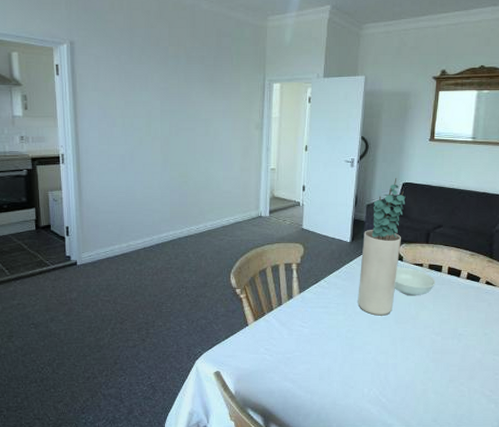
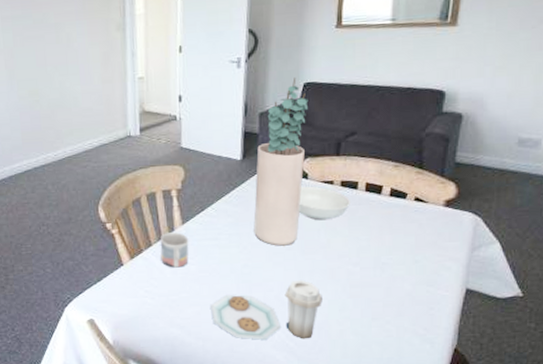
mug: none [280,300,304,330] -> present [160,232,189,268]
plate: none [319,345,410,396] -> present [211,279,322,340]

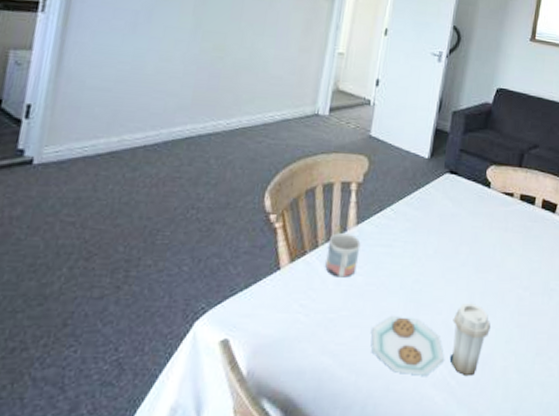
vase: present [253,78,309,246] -> none [430,81,499,261]
bowl: present [298,186,350,221] -> none [477,195,527,236]

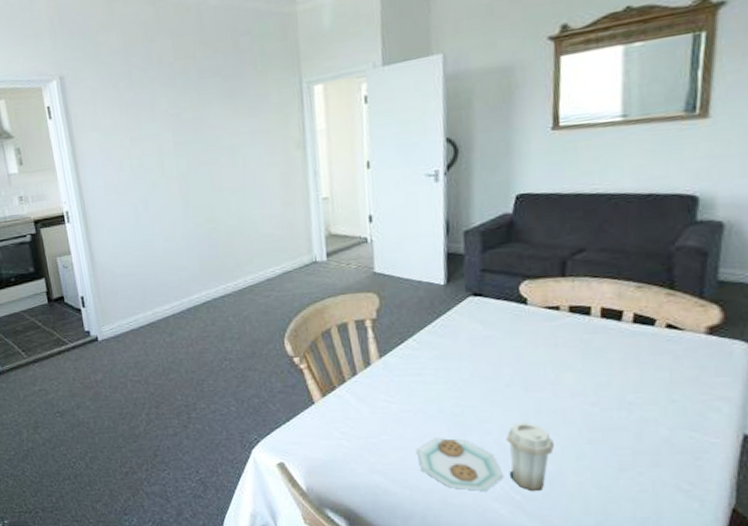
mug: present [325,233,361,278] -> none [354,367,389,407]

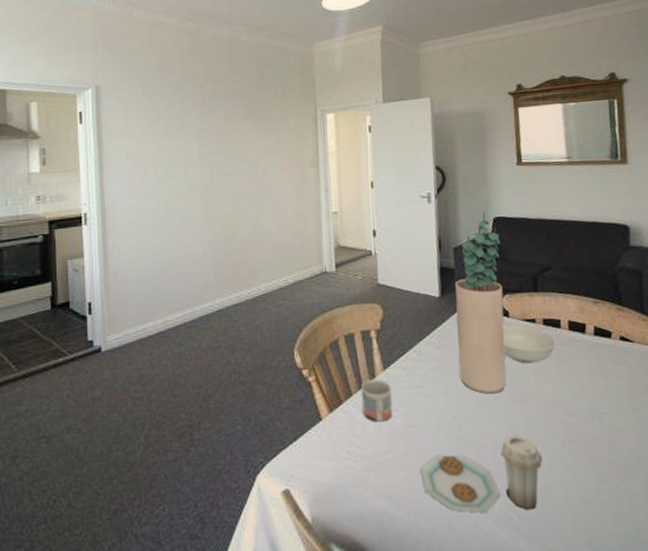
mug: none [354,367,389,407] -> present [360,379,393,422]
vase: none [463,189,524,383] -> present [455,212,507,394]
bowl: none [517,312,582,353] -> present [502,324,556,364]

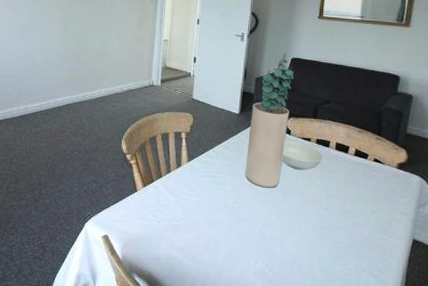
mug: present [360,379,393,422] -> none [168,167,192,198]
plate: present [420,434,543,513] -> none [205,218,297,270]

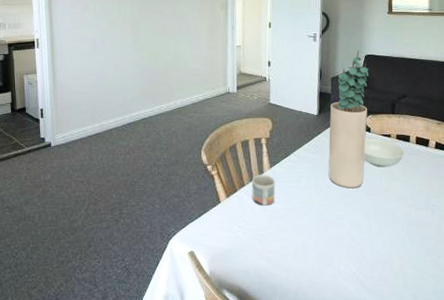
mug: none [168,167,192,198] -> present [251,175,276,206]

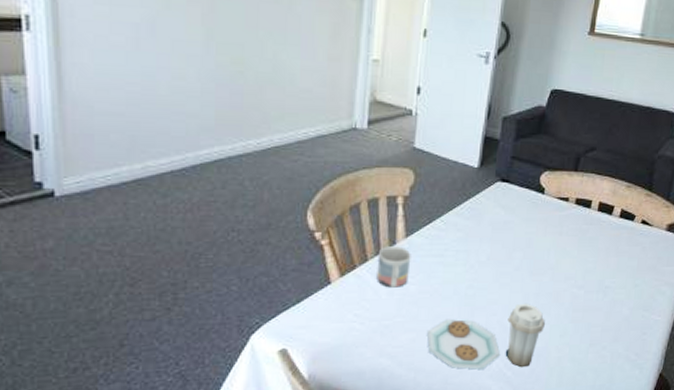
plate: none [293,218,386,272] -> present [427,303,545,370]
vase: present [328,51,369,189] -> none [483,83,554,266]
bowl: present [363,138,405,168] -> none [531,202,583,240]

